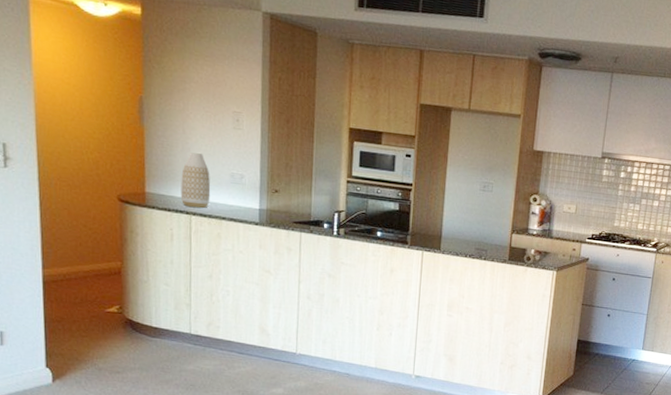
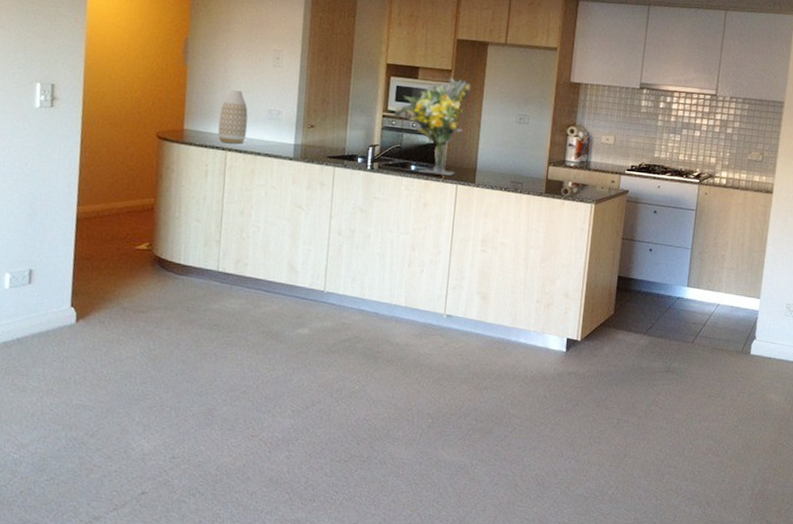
bouquet: none [358,143,435,242] -> present [393,77,471,176]

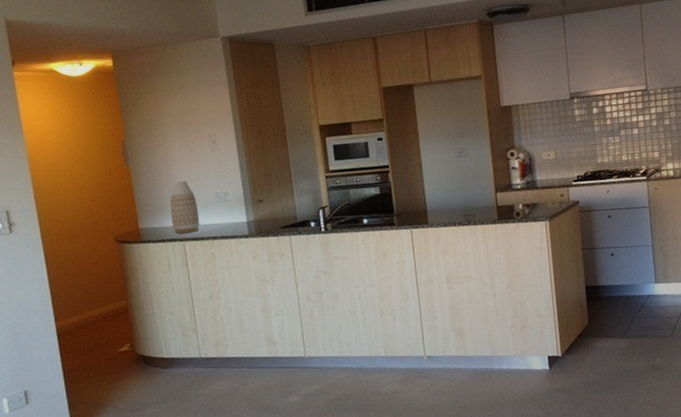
bouquet: present [393,77,471,176] -> none [335,126,407,225]

